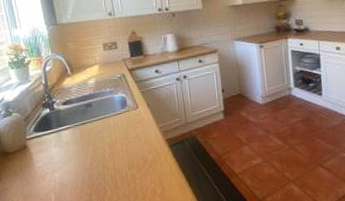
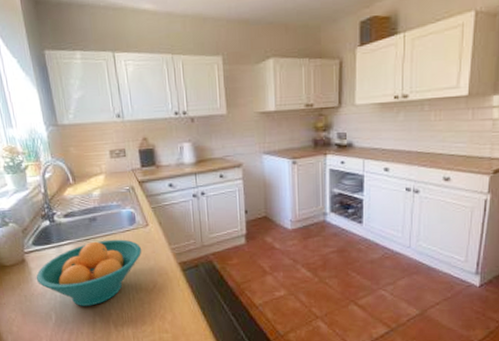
fruit bowl: none [37,121,133,186] -> present [36,239,142,306]

